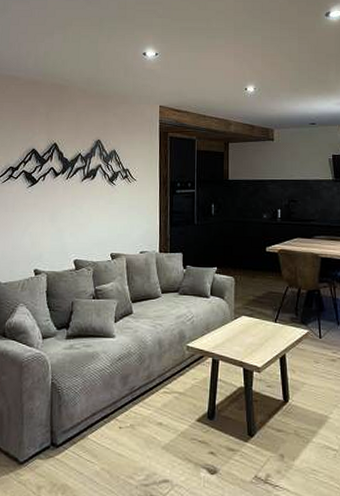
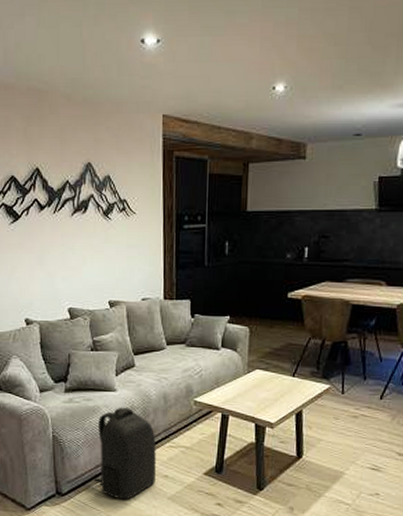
backpack: none [90,353,151,450] -> present [94,407,156,500]

